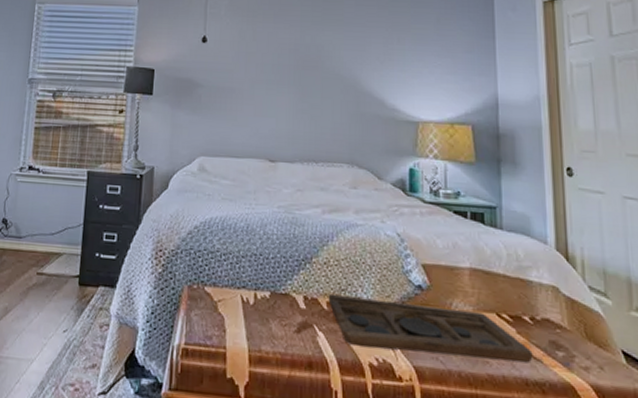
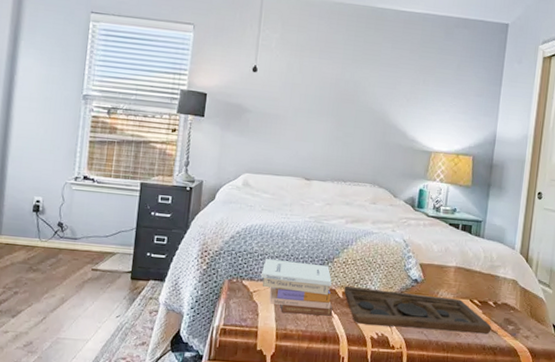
books: none [225,259,316,334] -> present [260,259,332,316]

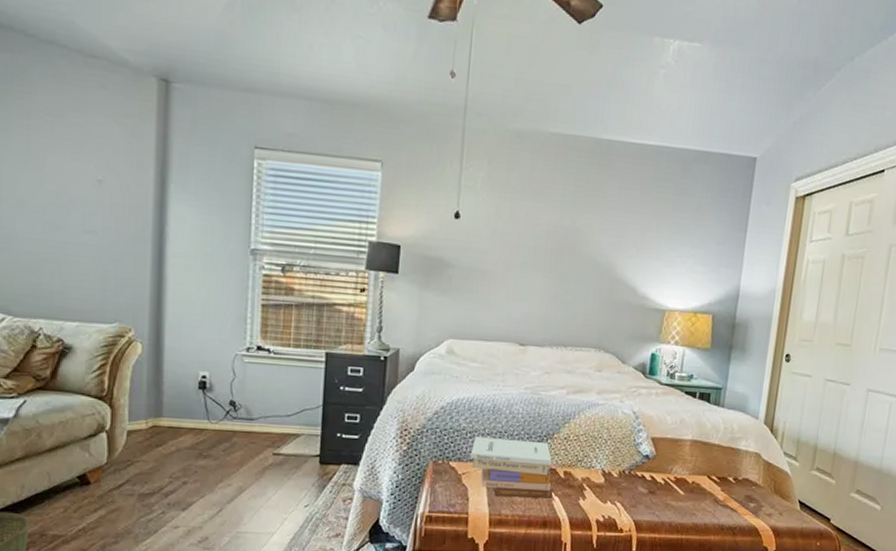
decorative tray: present [344,285,492,334] -> none [565,464,731,512]

